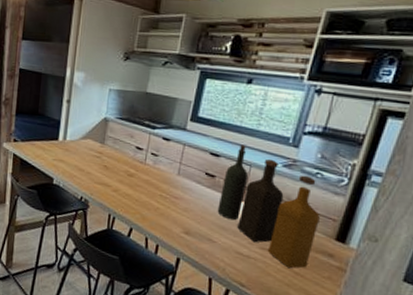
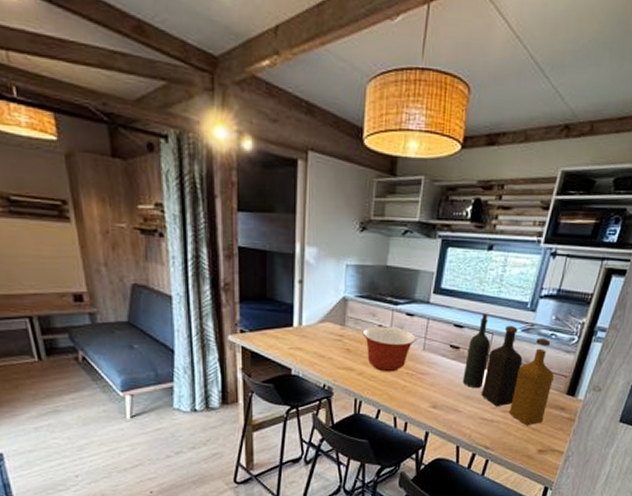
mixing bowl: none [120,147,171,193] -> present [362,326,416,372]

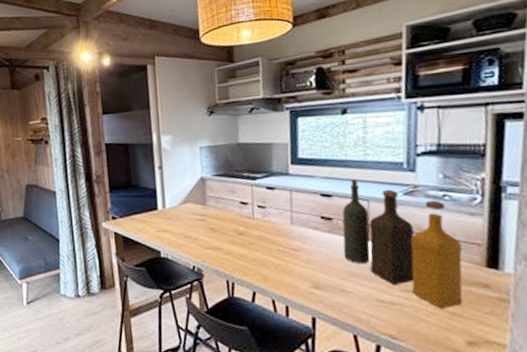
mixing bowl: present [362,326,416,372] -> none [224,202,282,250]

